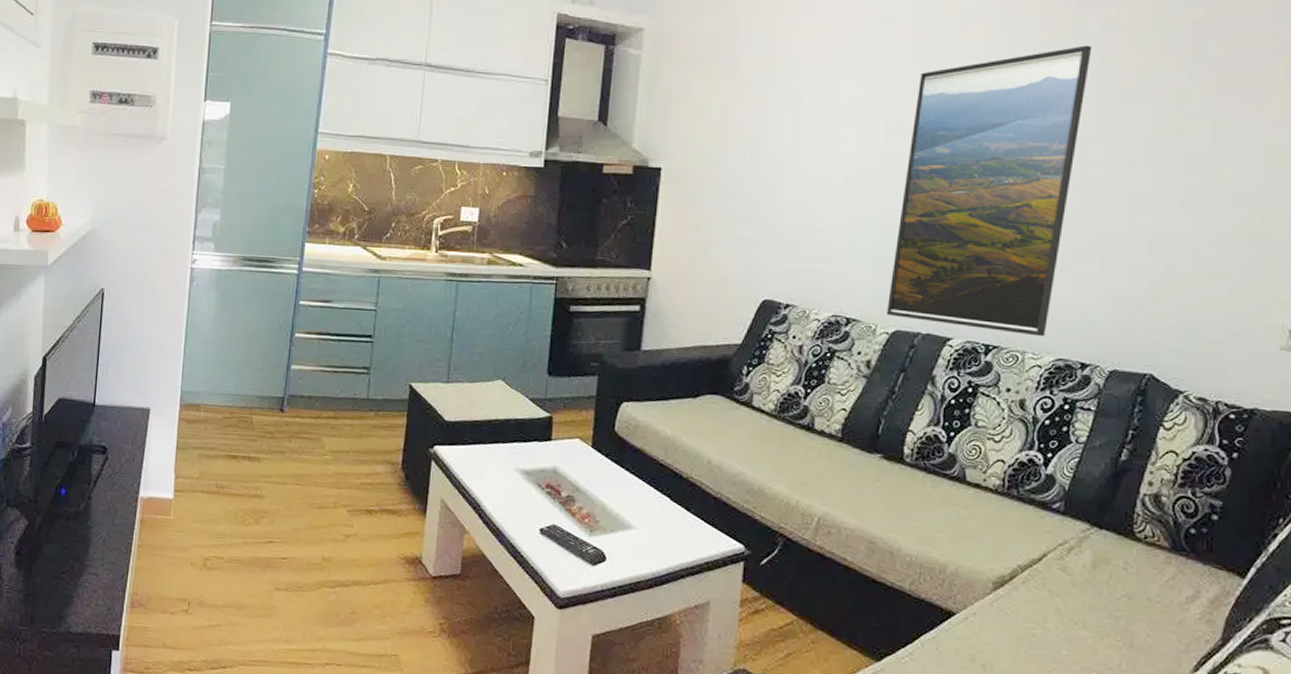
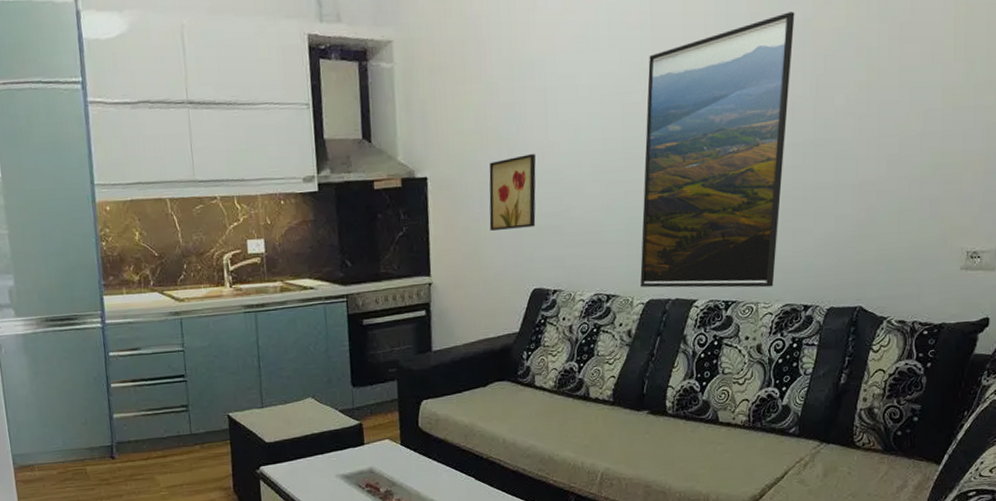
wall art: none [722,158,782,234] -> present [489,154,536,231]

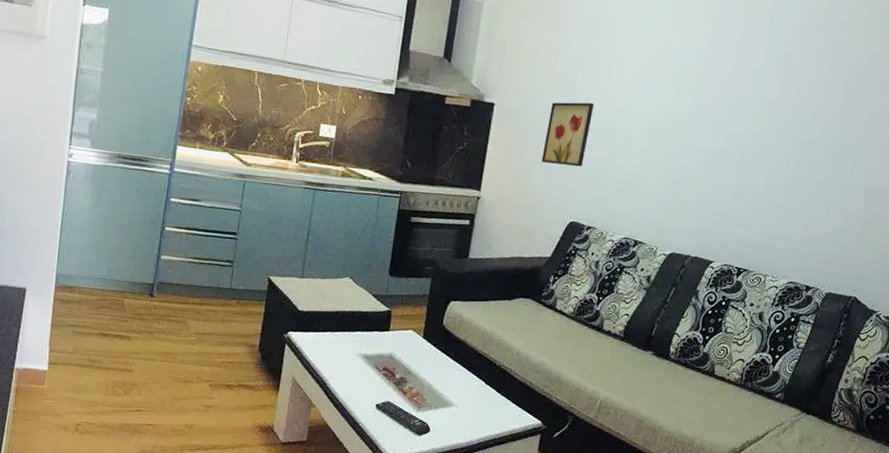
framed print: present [640,11,795,288] -> none [666,31,839,264]

